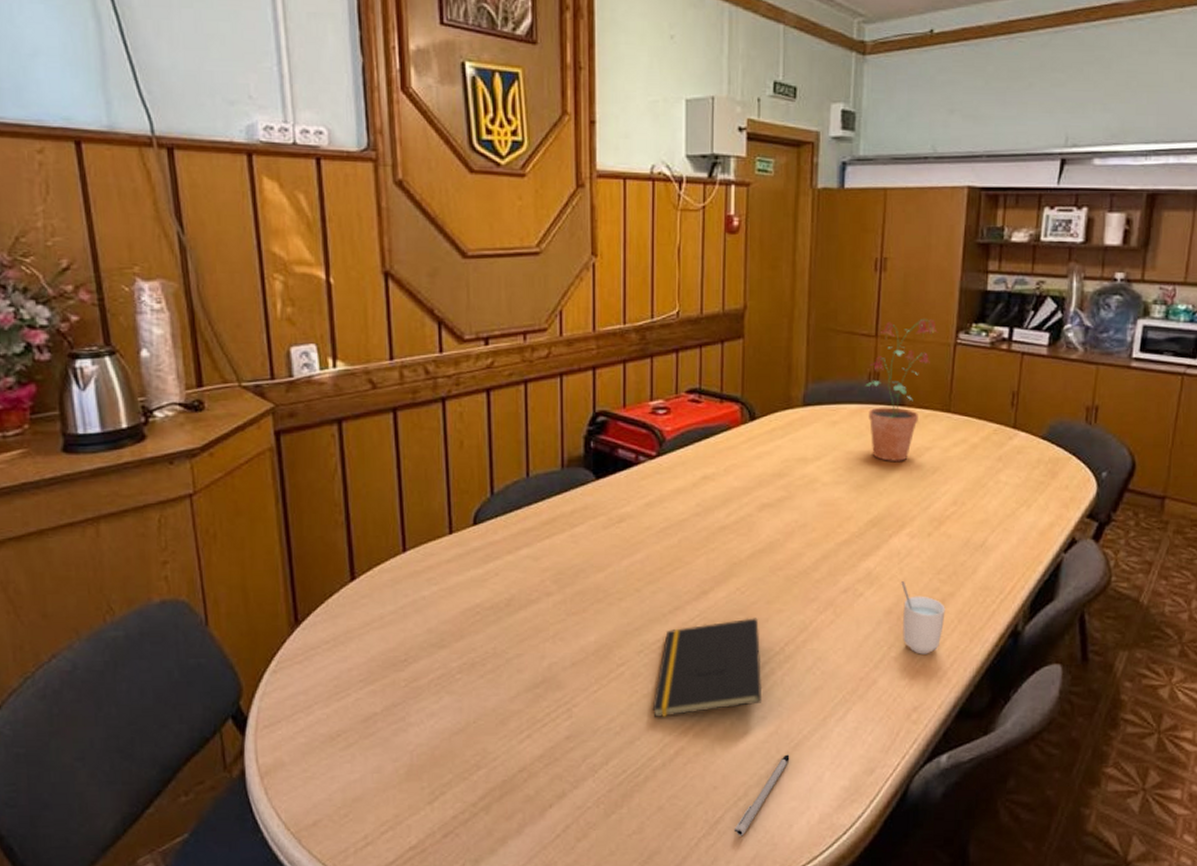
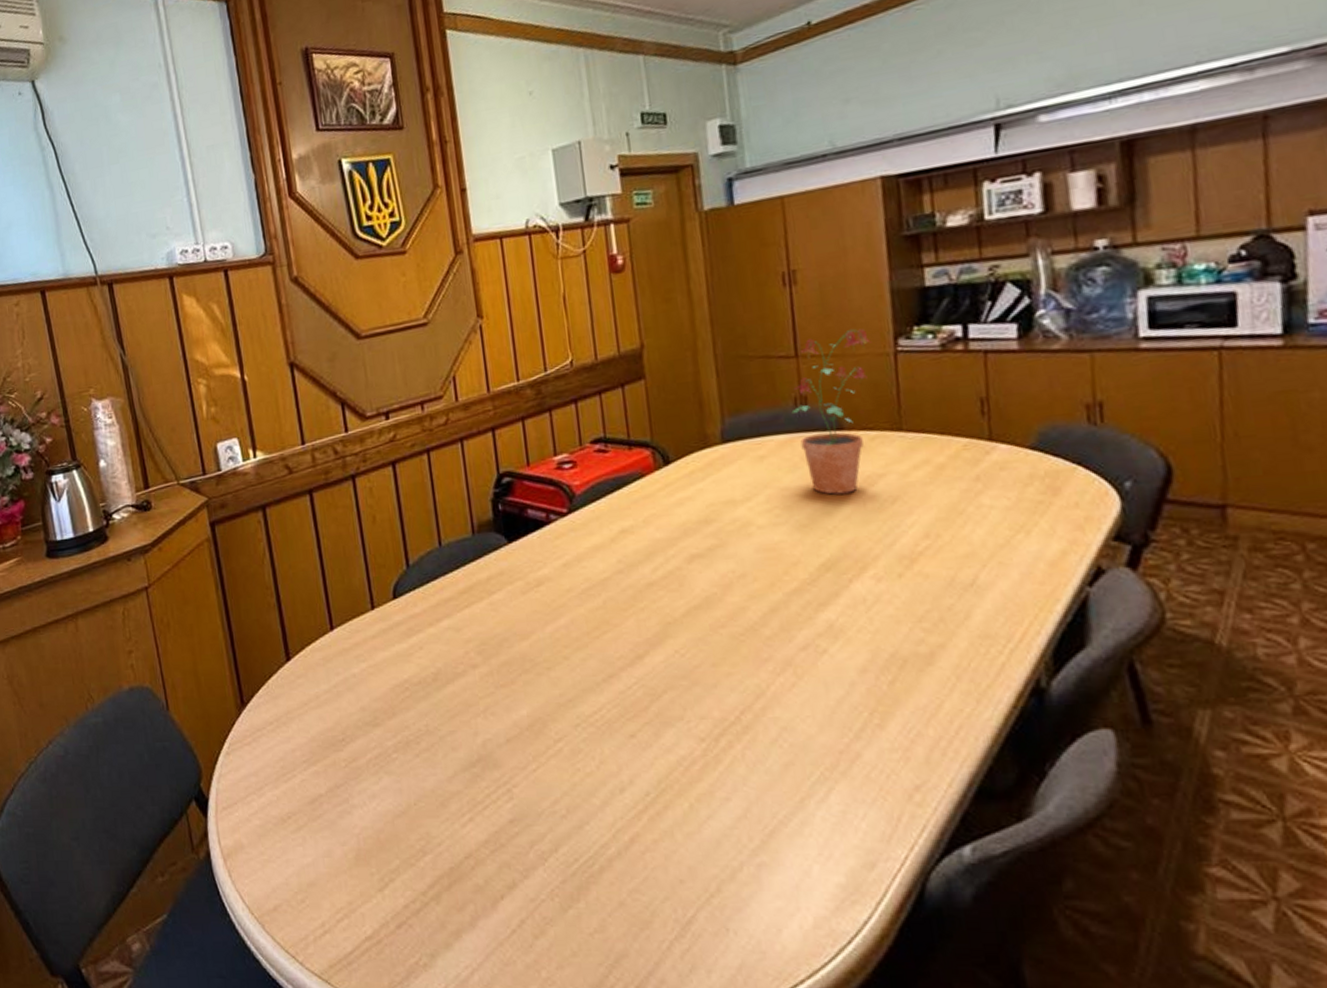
notepad: present [652,618,763,717] -> none [598,683,723,799]
pen: present [734,754,790,836] -> none [710,843,767,941]
cup: present [901,581,946,654] -> none [873,633,938,721]

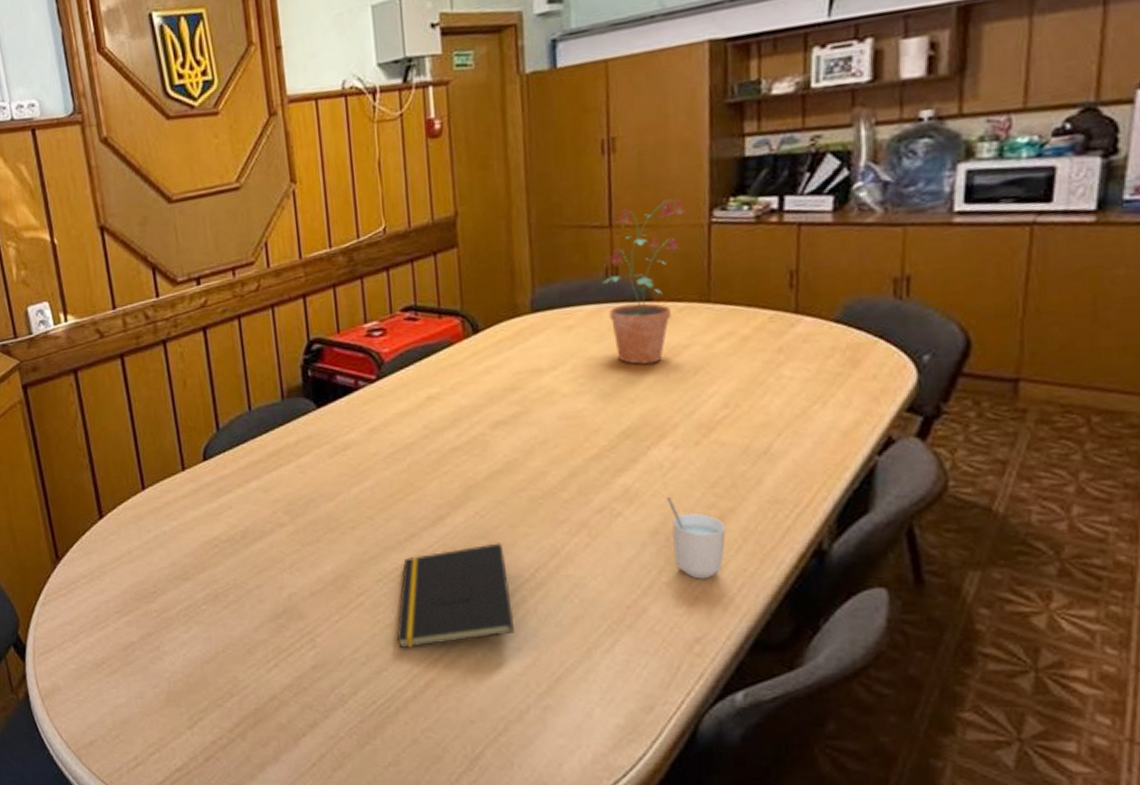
notepad: none [598,683,723,799] -> present [396,543,516,648]
cup: none [873,633,938,721] -> present [667,497,726,579]

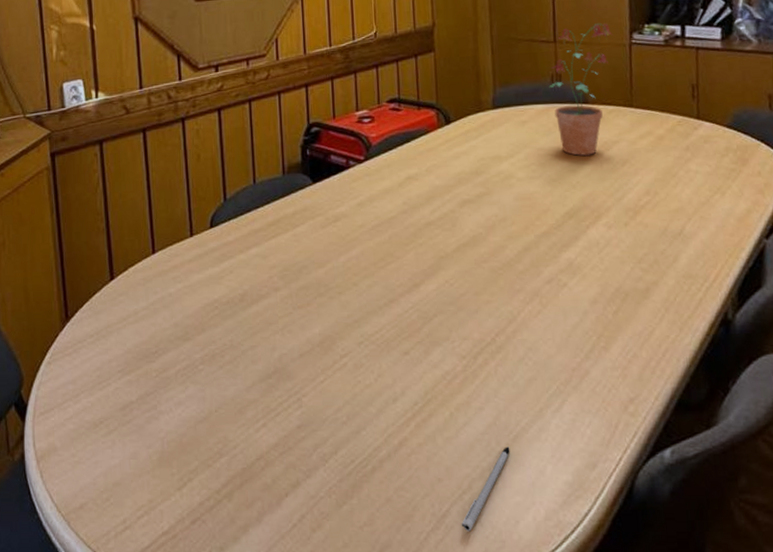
notepad: present [396,543,516,648] -> none [375,309,479,407]
pen: none [496,688,553,774] -> present [461,447,510,532]
cup: present [667,497,726,579] -> none [603,271,651,344]

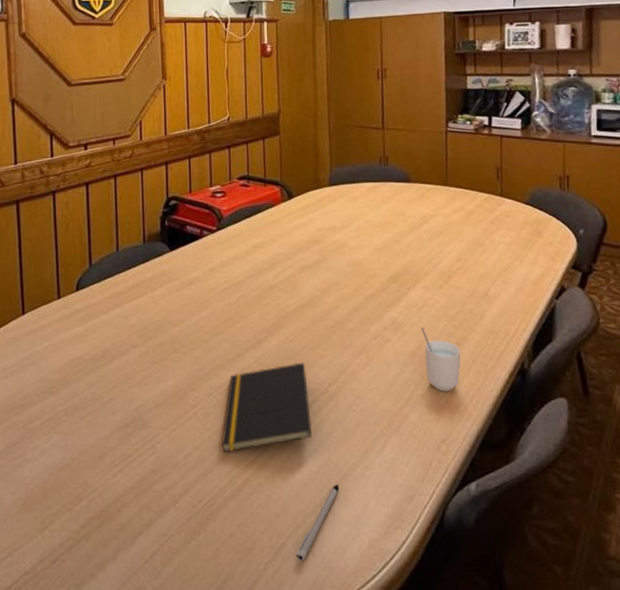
notepad: none [375,309,479,407] -> present [221,362,313,452]
potted plant: present [549,23,614,156] -> none [377,113,432,228]
cup: none [603,271,651,344] -> present [421,328,461,392]

